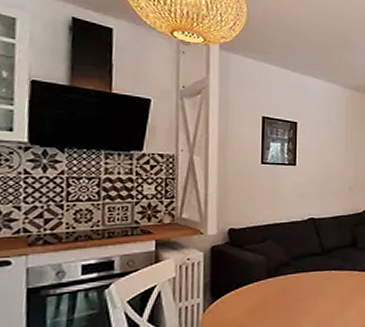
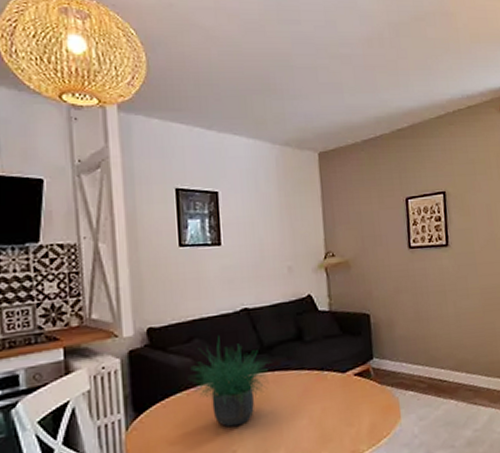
potted plant: none [259,240,330,314] -> present [187,337,272,428]

